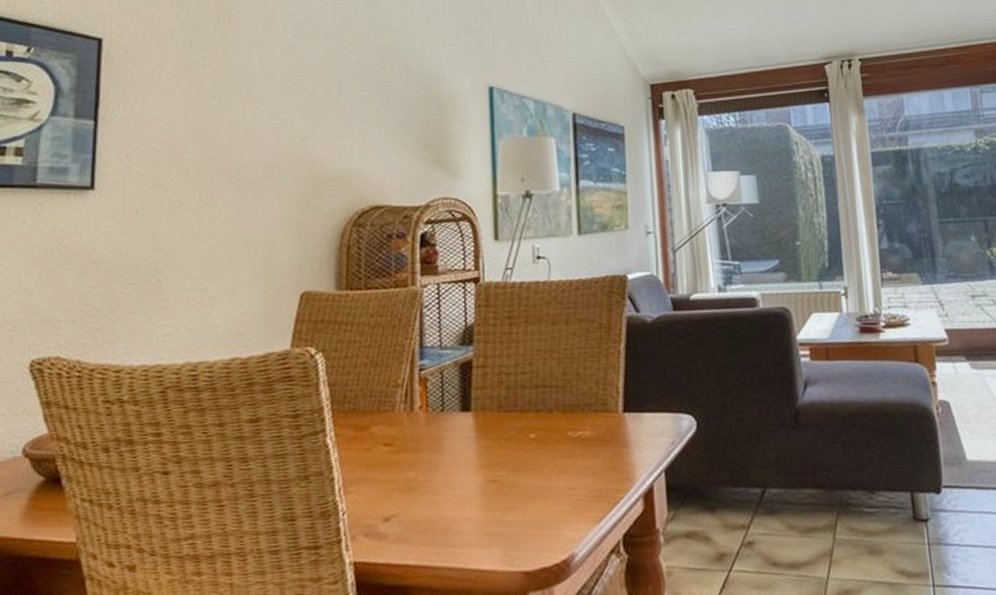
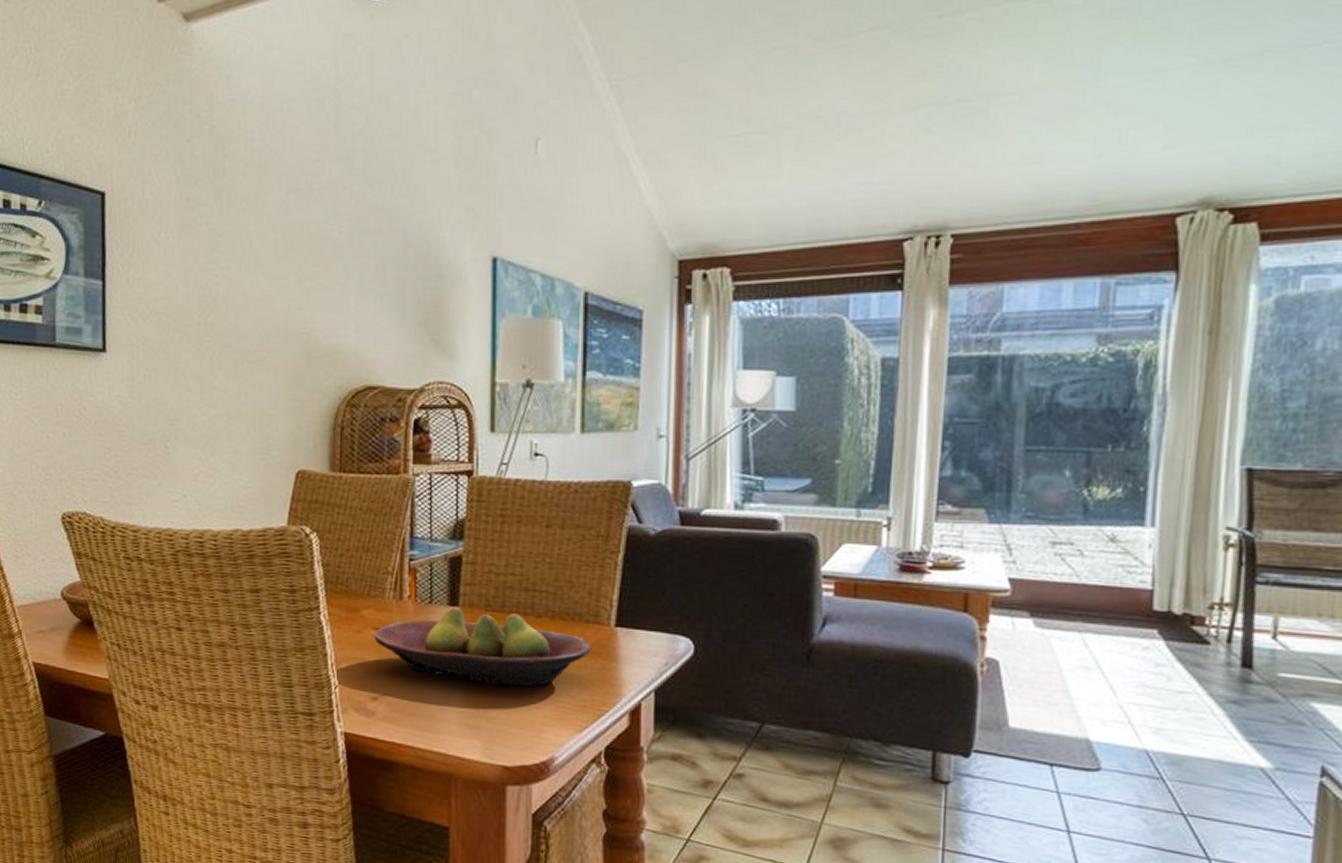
fruit bowl: none [384,411,603,487] -> present [374,606,592,687]

